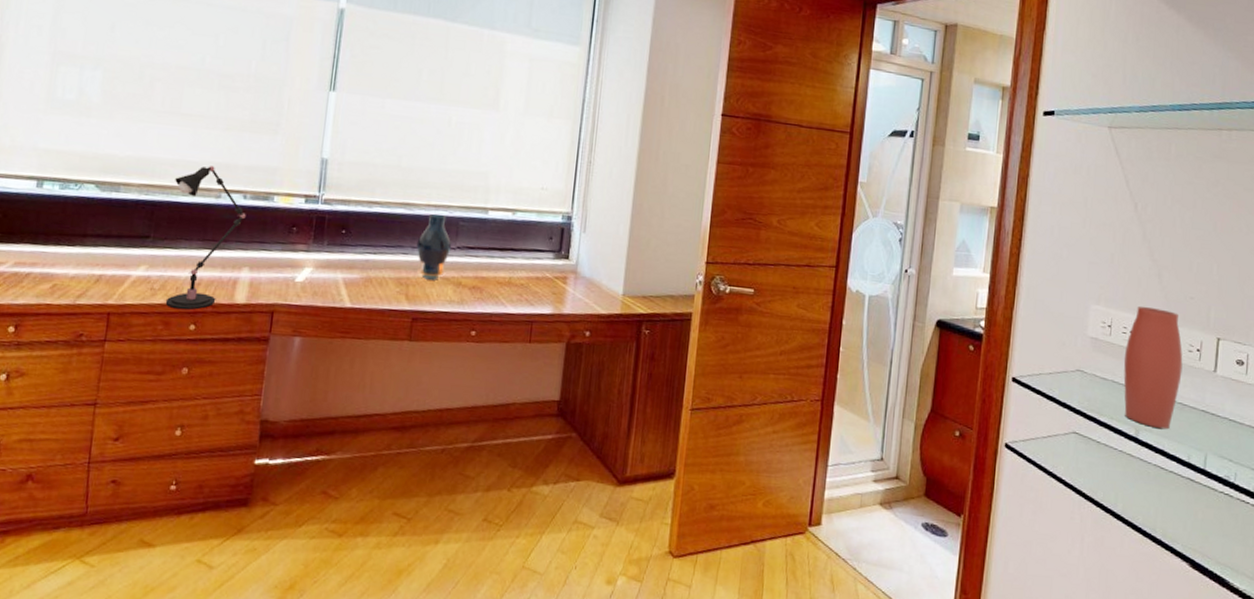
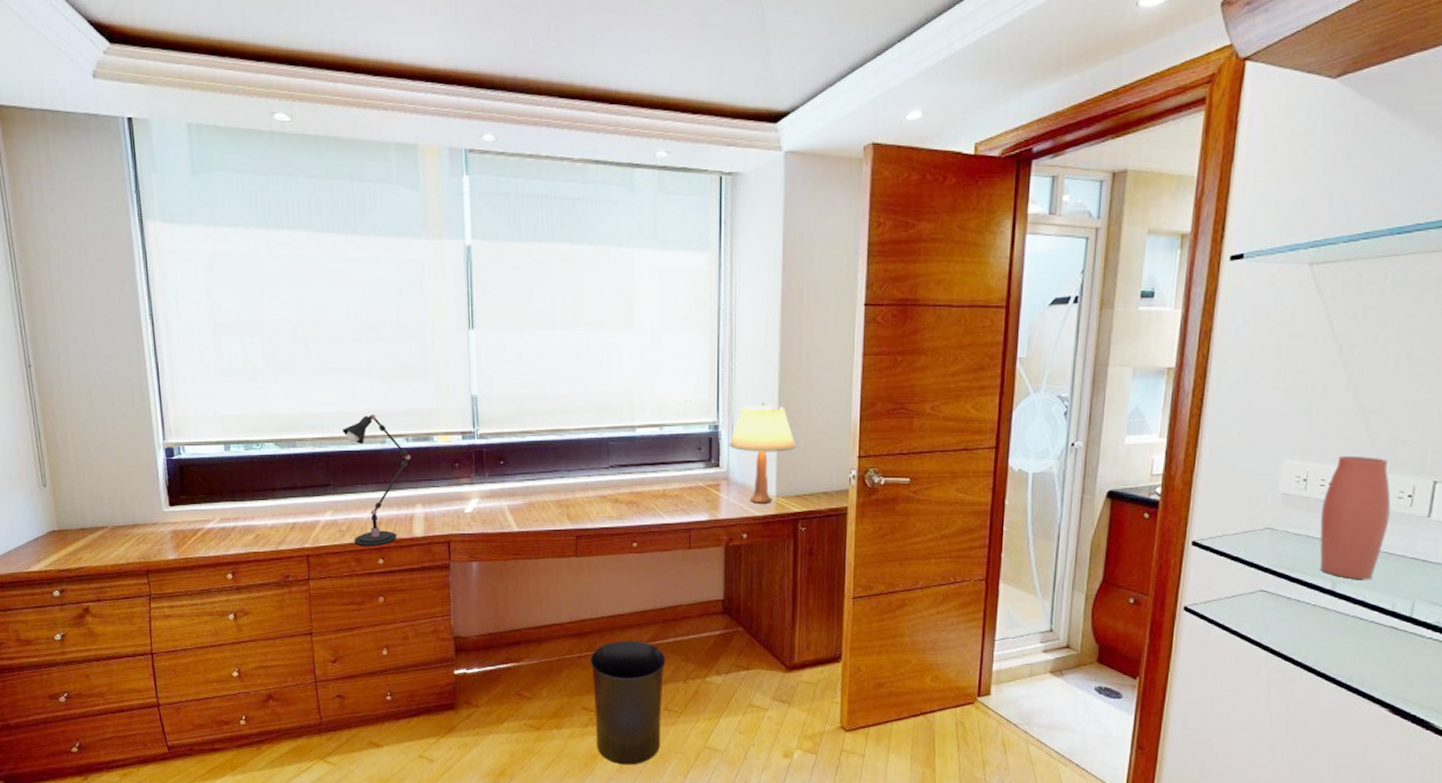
waste bin: none [403,438,492,585] -> present [590,641,666,765]
vase: present [416,213,452,280] -> none [571,436,605,499]
table lamp: none [581,198,647,302] -> present [729,403,796,504]

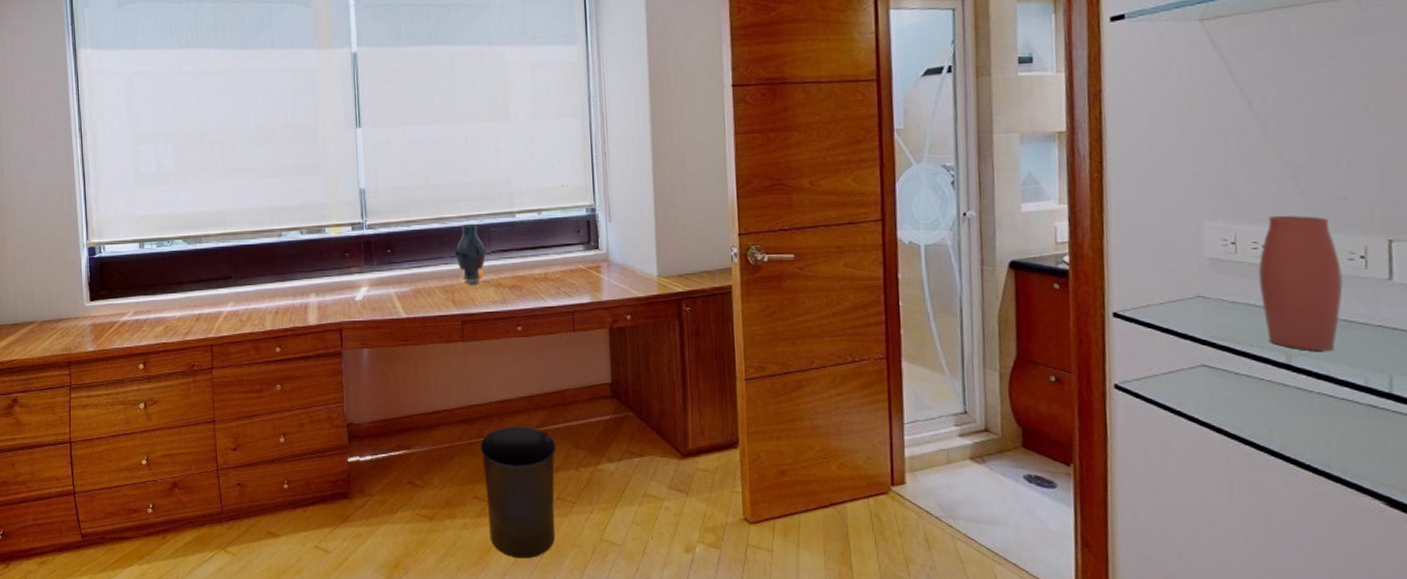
desk lamp: present [342,414,411,547] -> none [243,210,305,336]
vase: none [571,436,605,499] -> present [454,223,487,285]
table lamp: present [729,403,796,504] -> none [607,184,674,284]

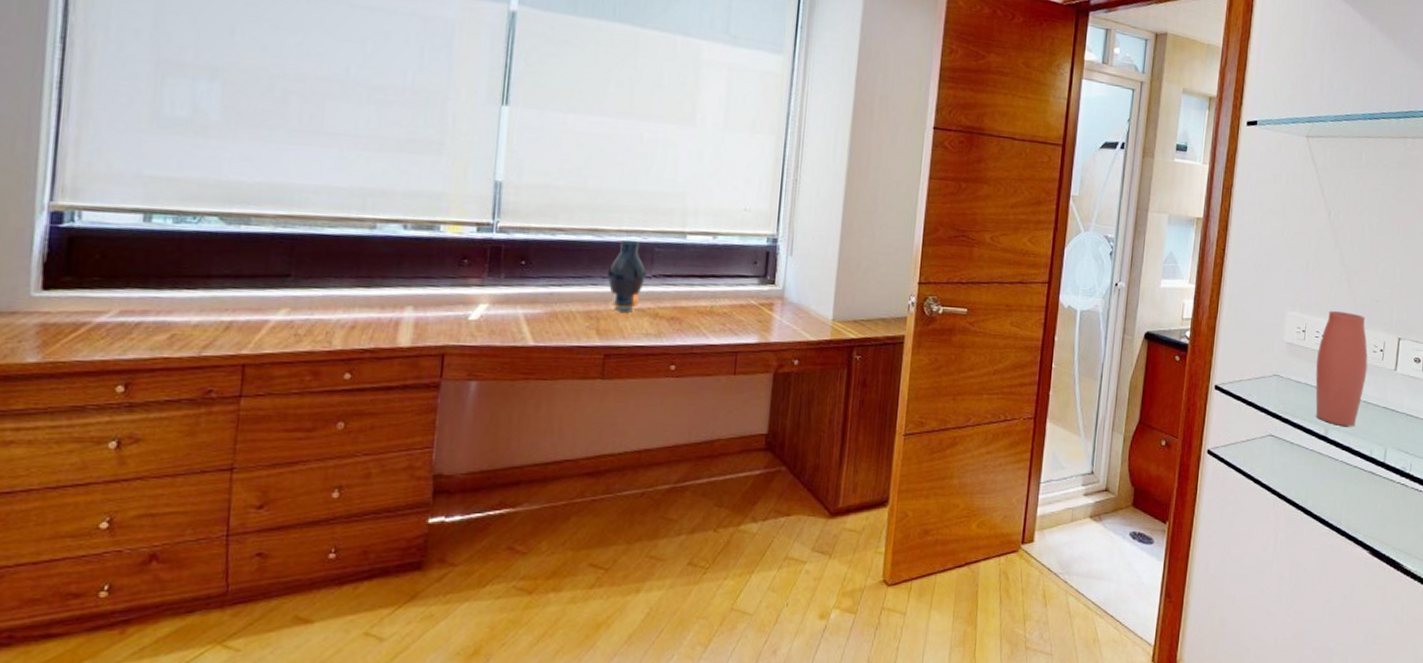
waste bin: present [480,427,557,559] -> none [602,481,696,635]

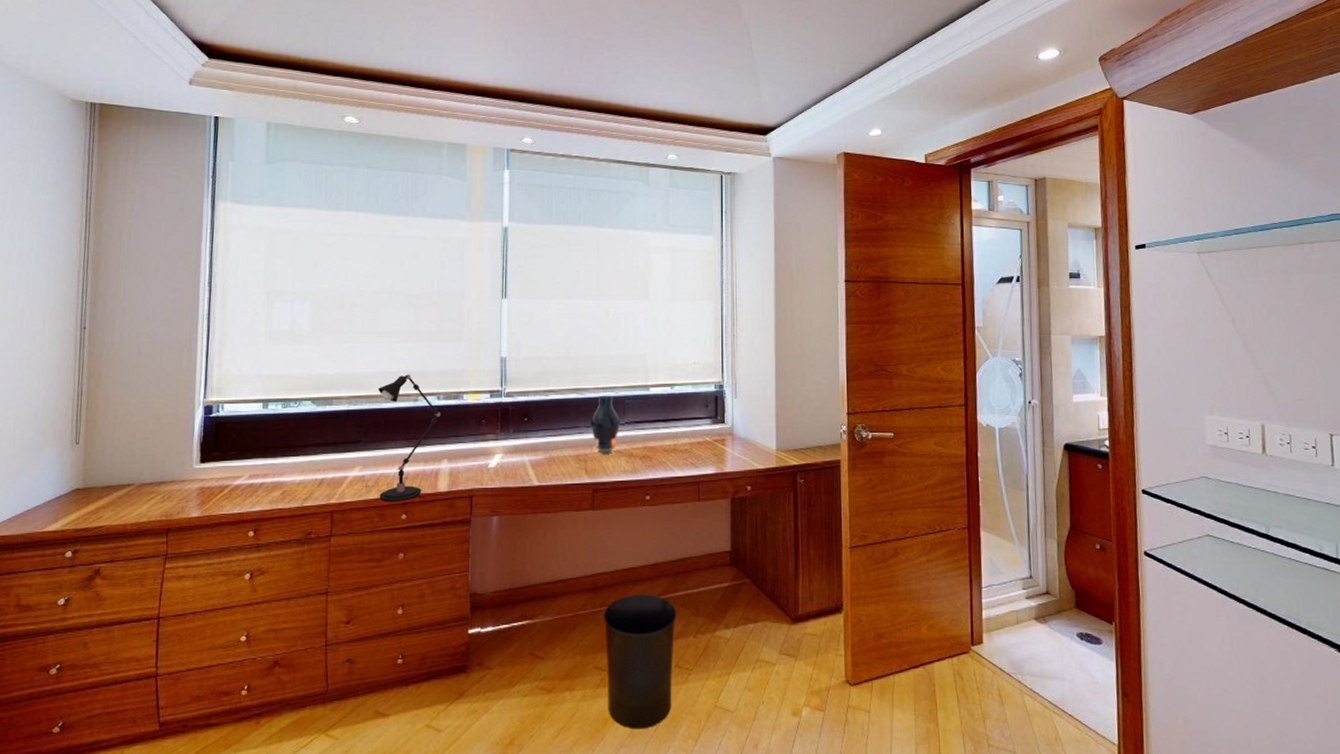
desk lamp: none [313,192,407,358] -> present [378,374,441,502]
waste bin: none [602,481,696,635] -> present [603,595,677,729]
vase: present [1315,310,1368,427] -> none [1244,411,1302,524]

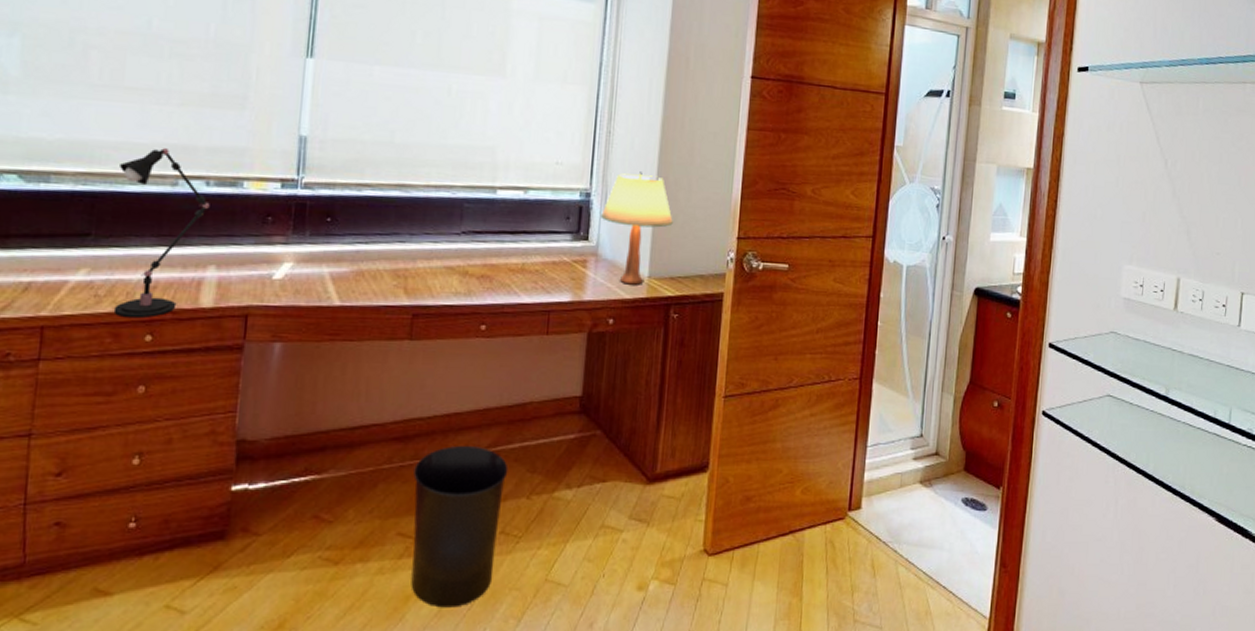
vase: present [590,395,621,454] -> none [414,195,456,271]
table lamp: none [733,365,792,457] -> present [601,172,673,285]

